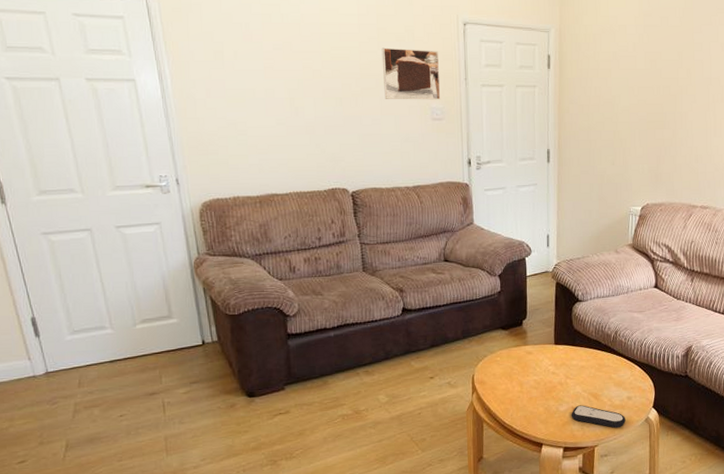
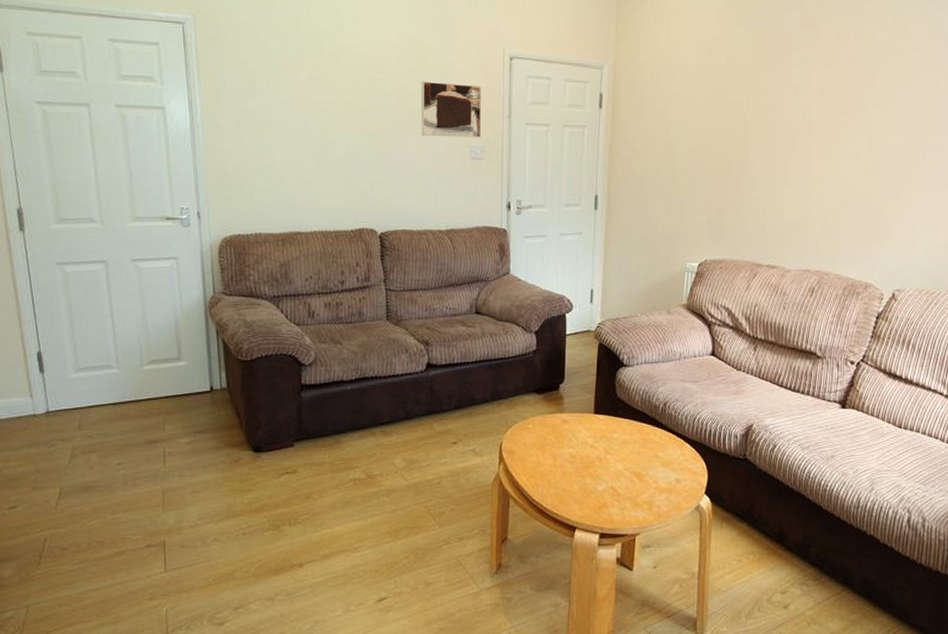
remote control: present [571,405,626,429] -> none [610,485,673,516]

